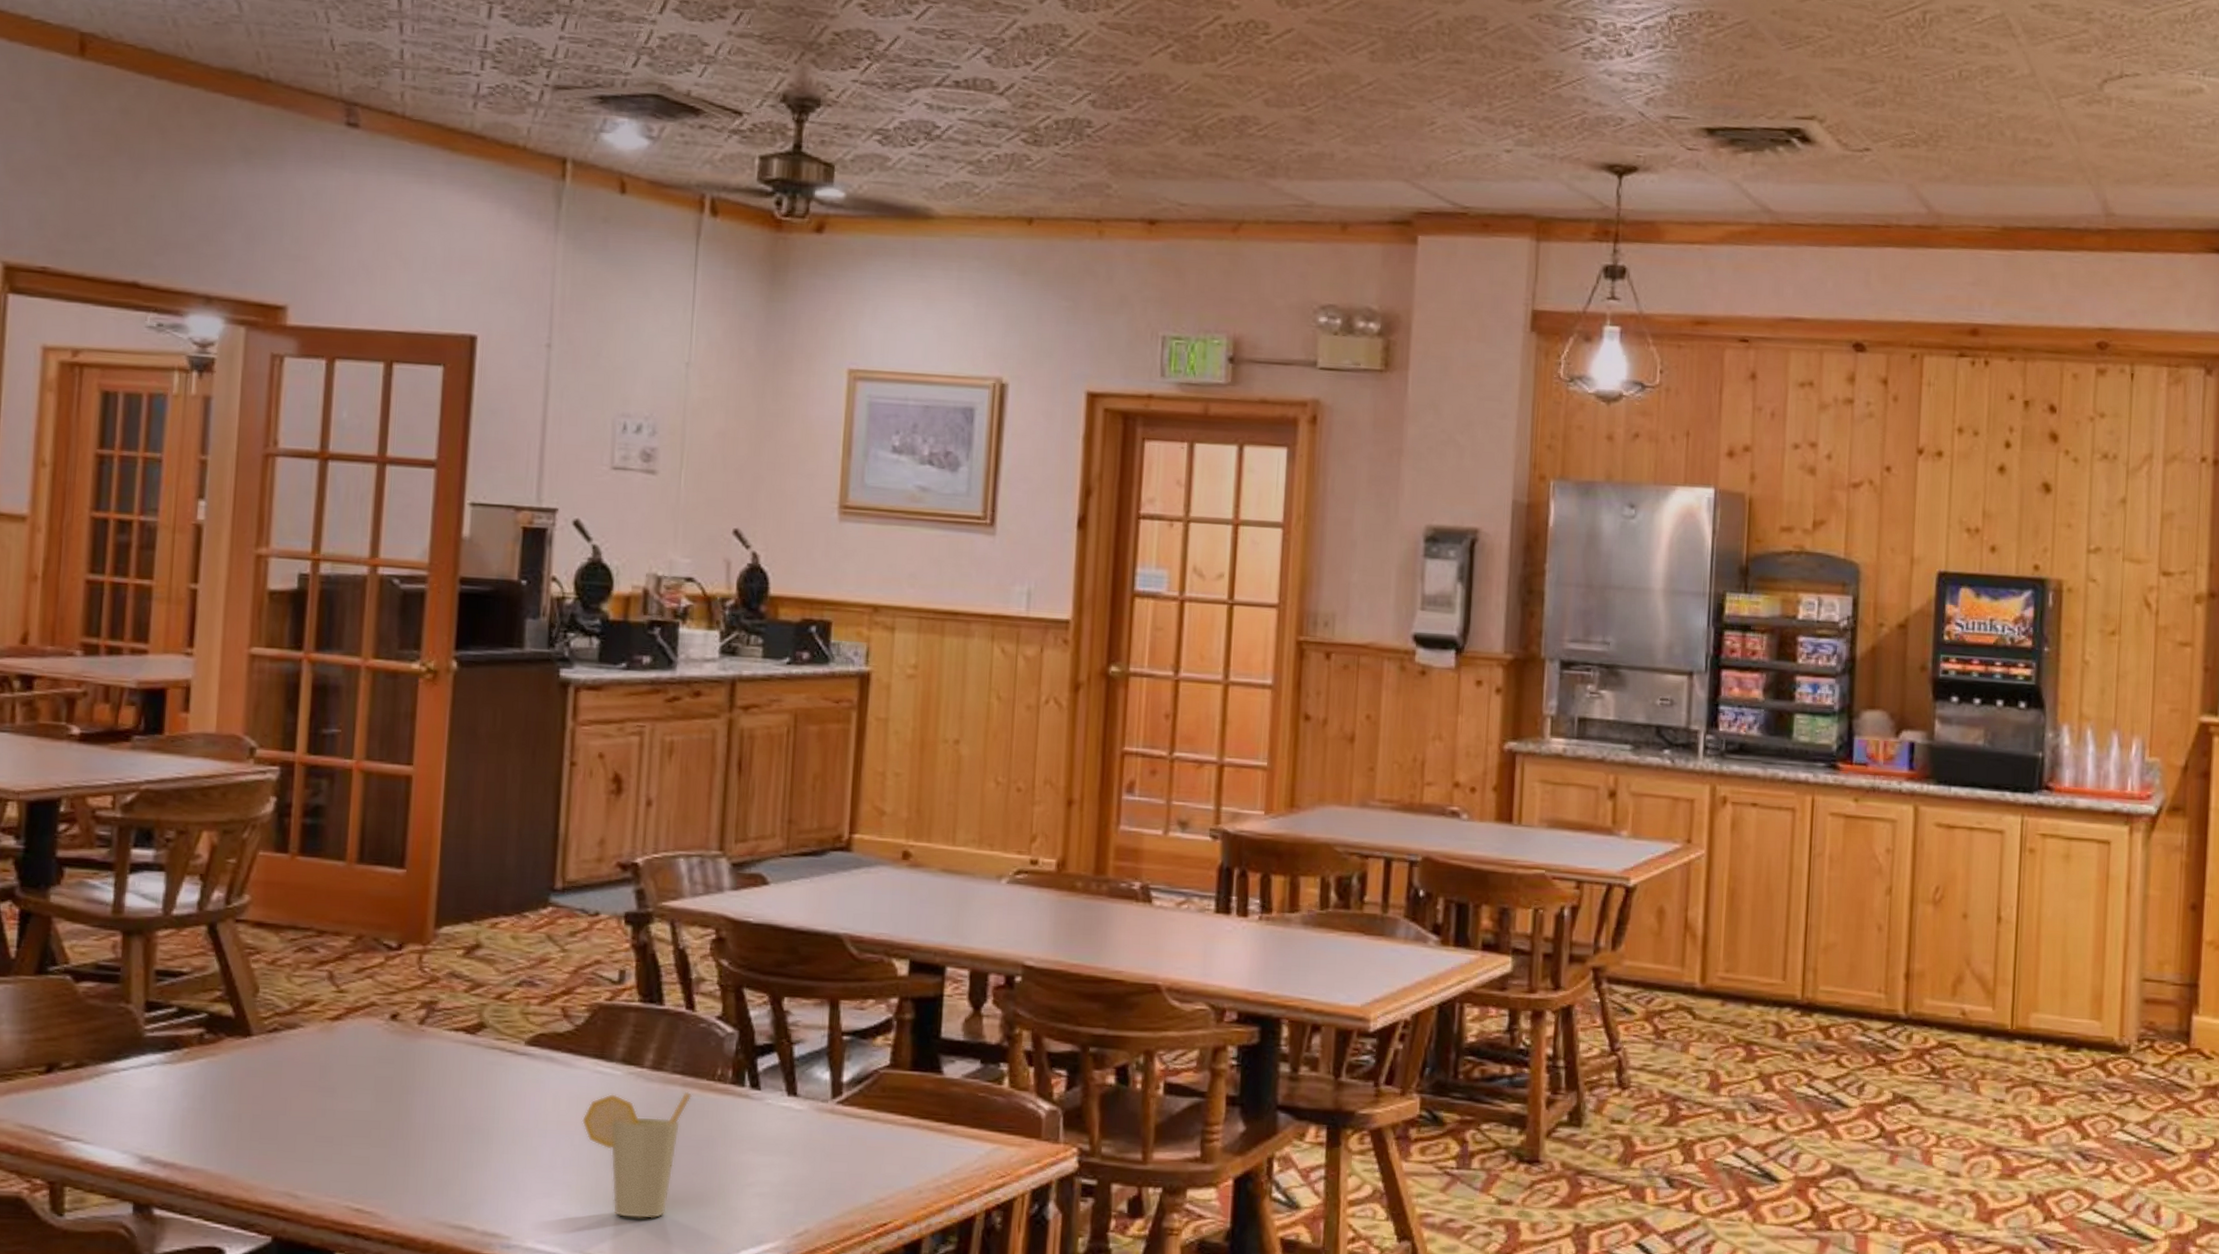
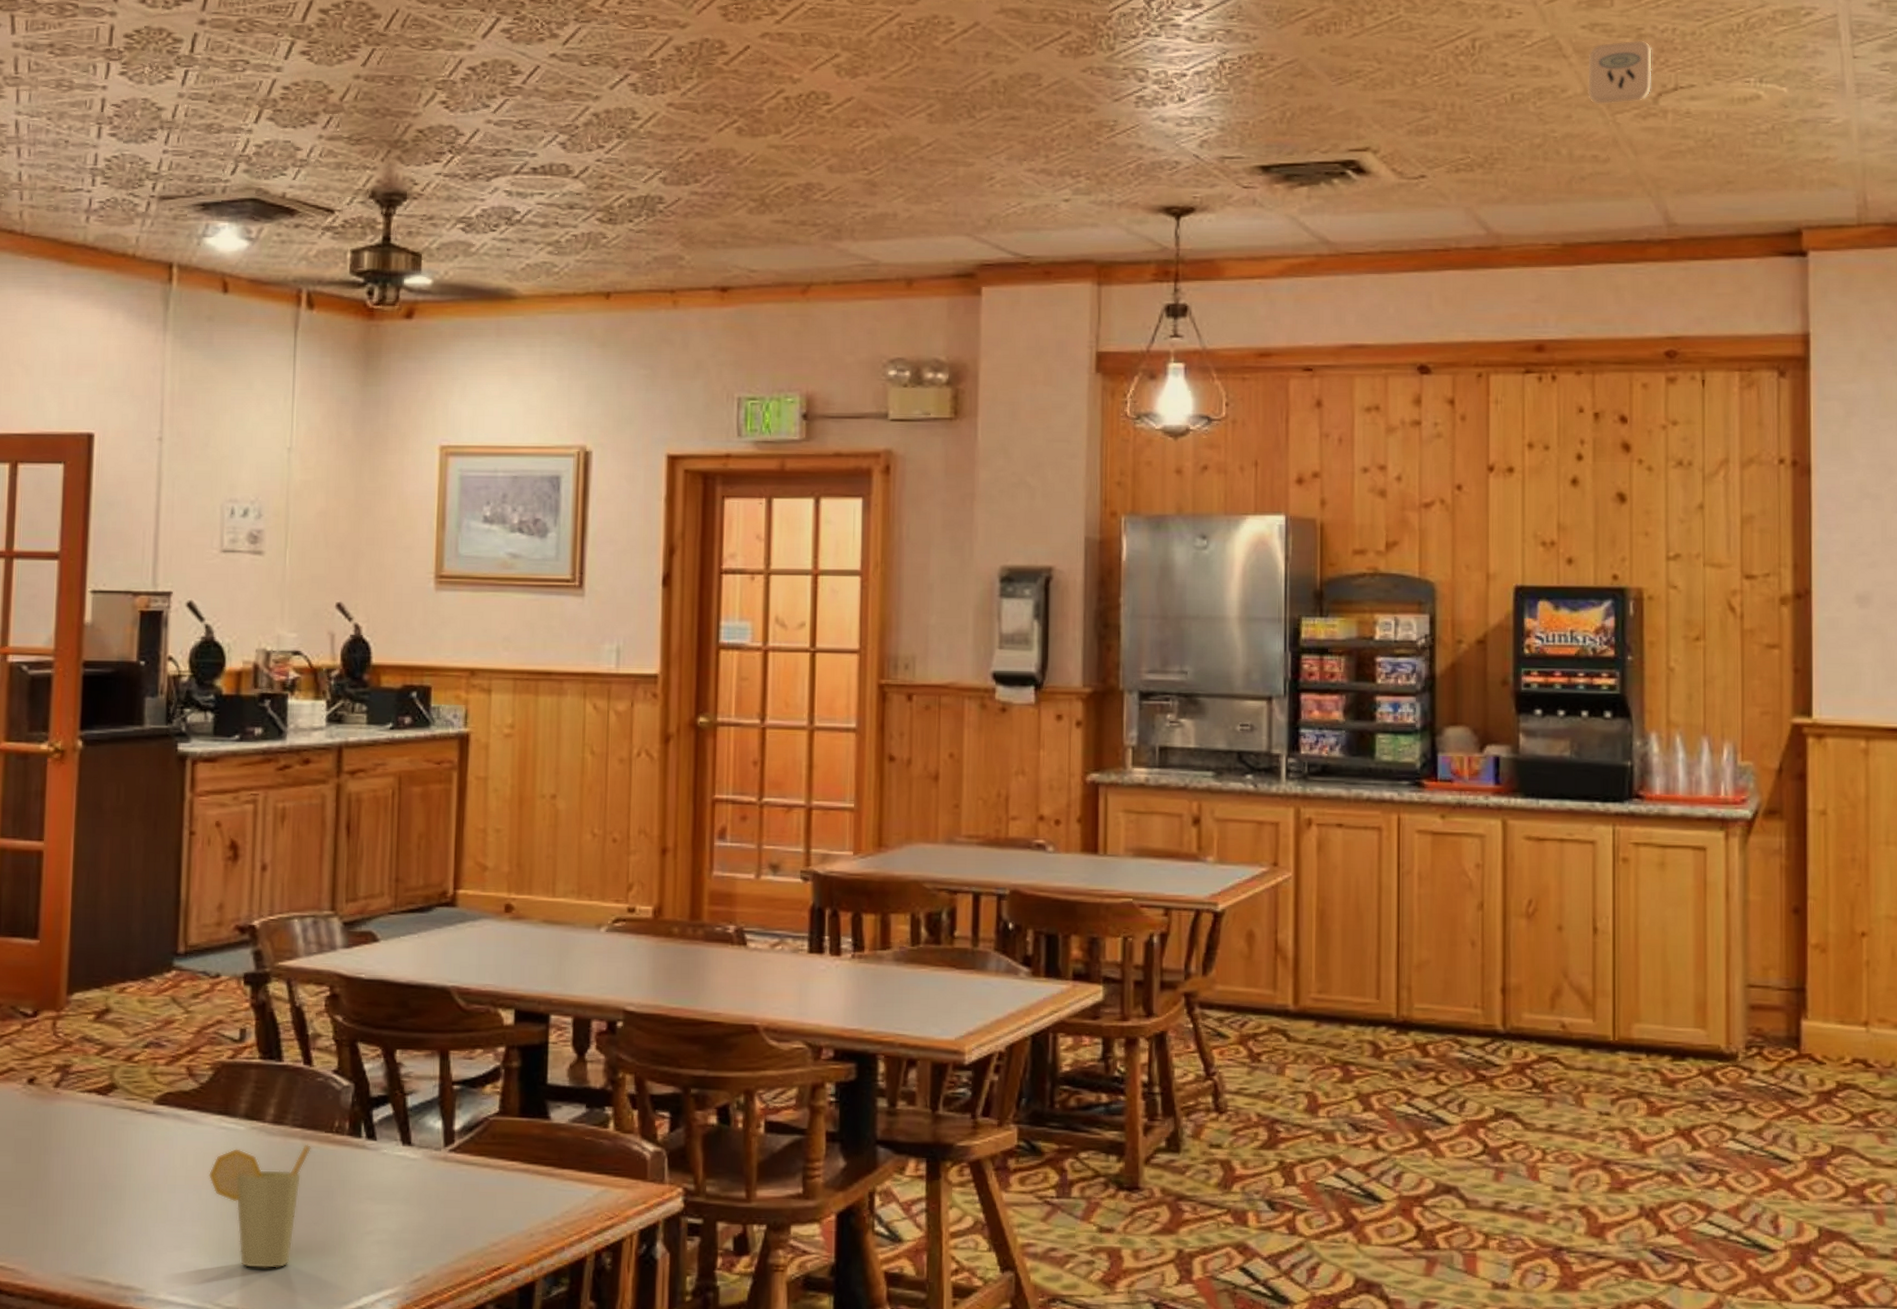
smoke detector: none [2034,24,2100,88] -> present [1588,40,1652,104]

